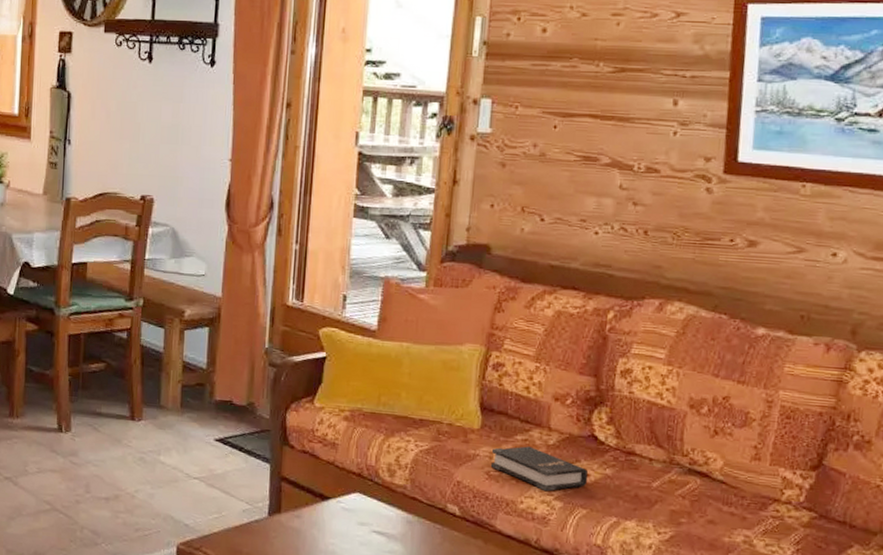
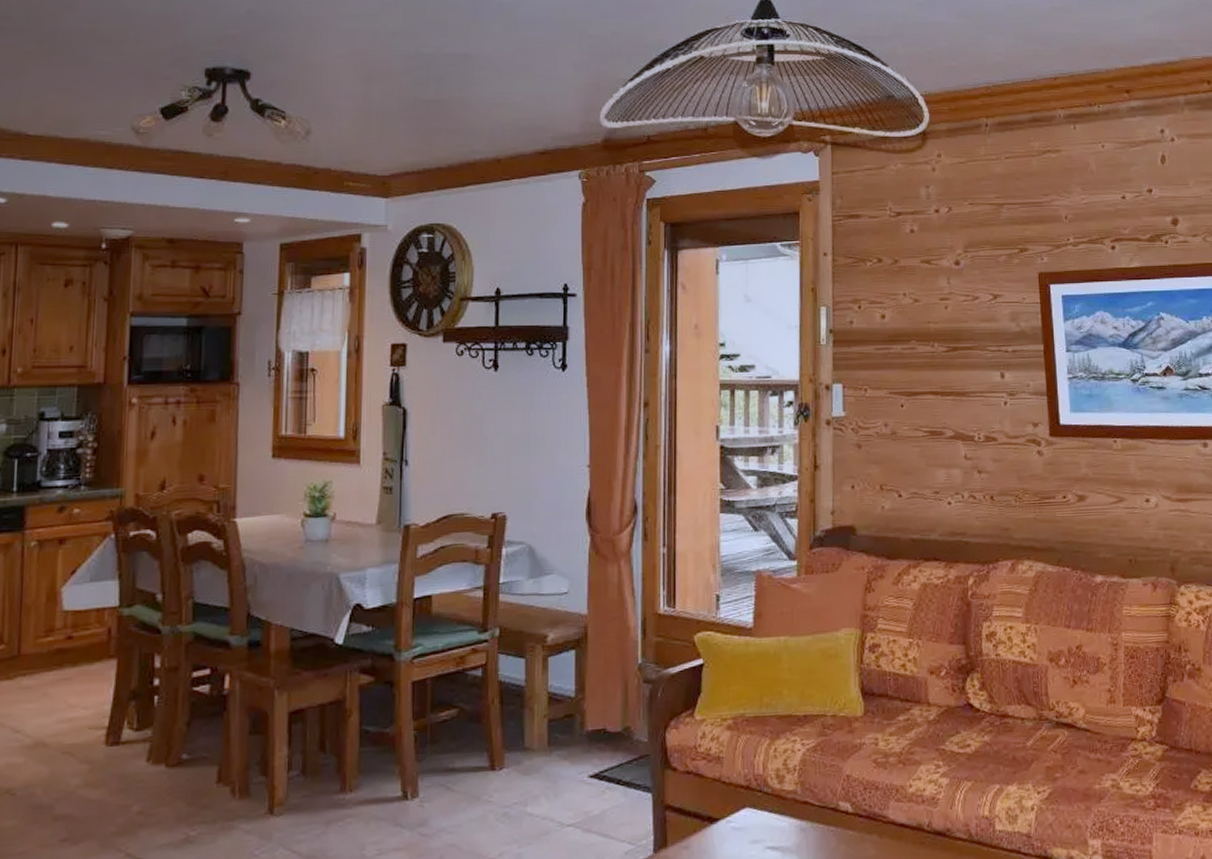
hardback book: present [490,446,589,492] -> none [876,725,969,770]

